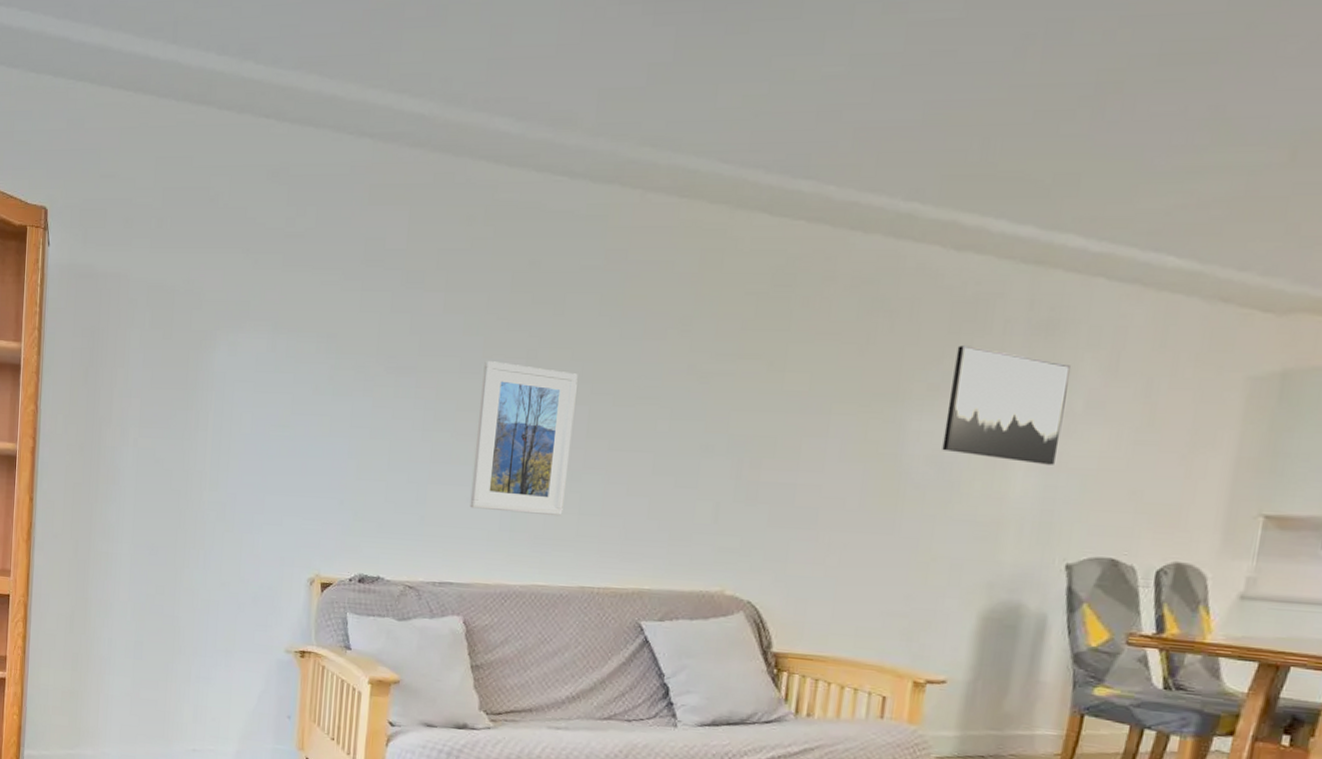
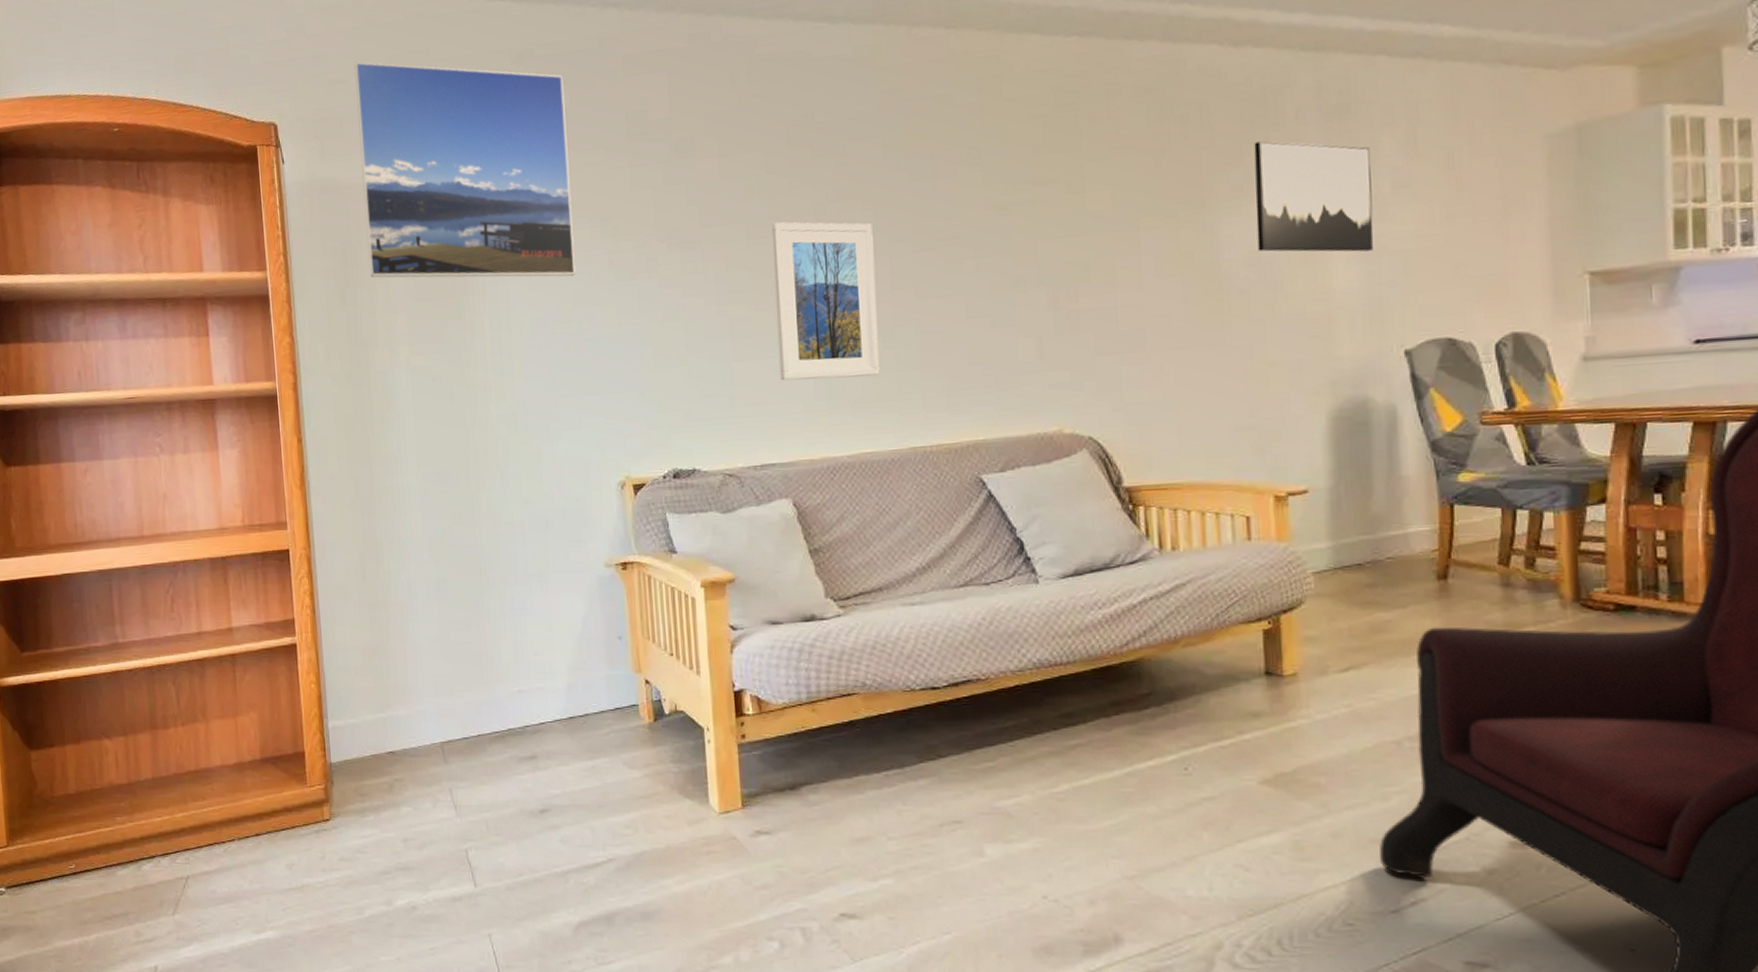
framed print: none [112,159,312,385] -> present [354,61,576,278]

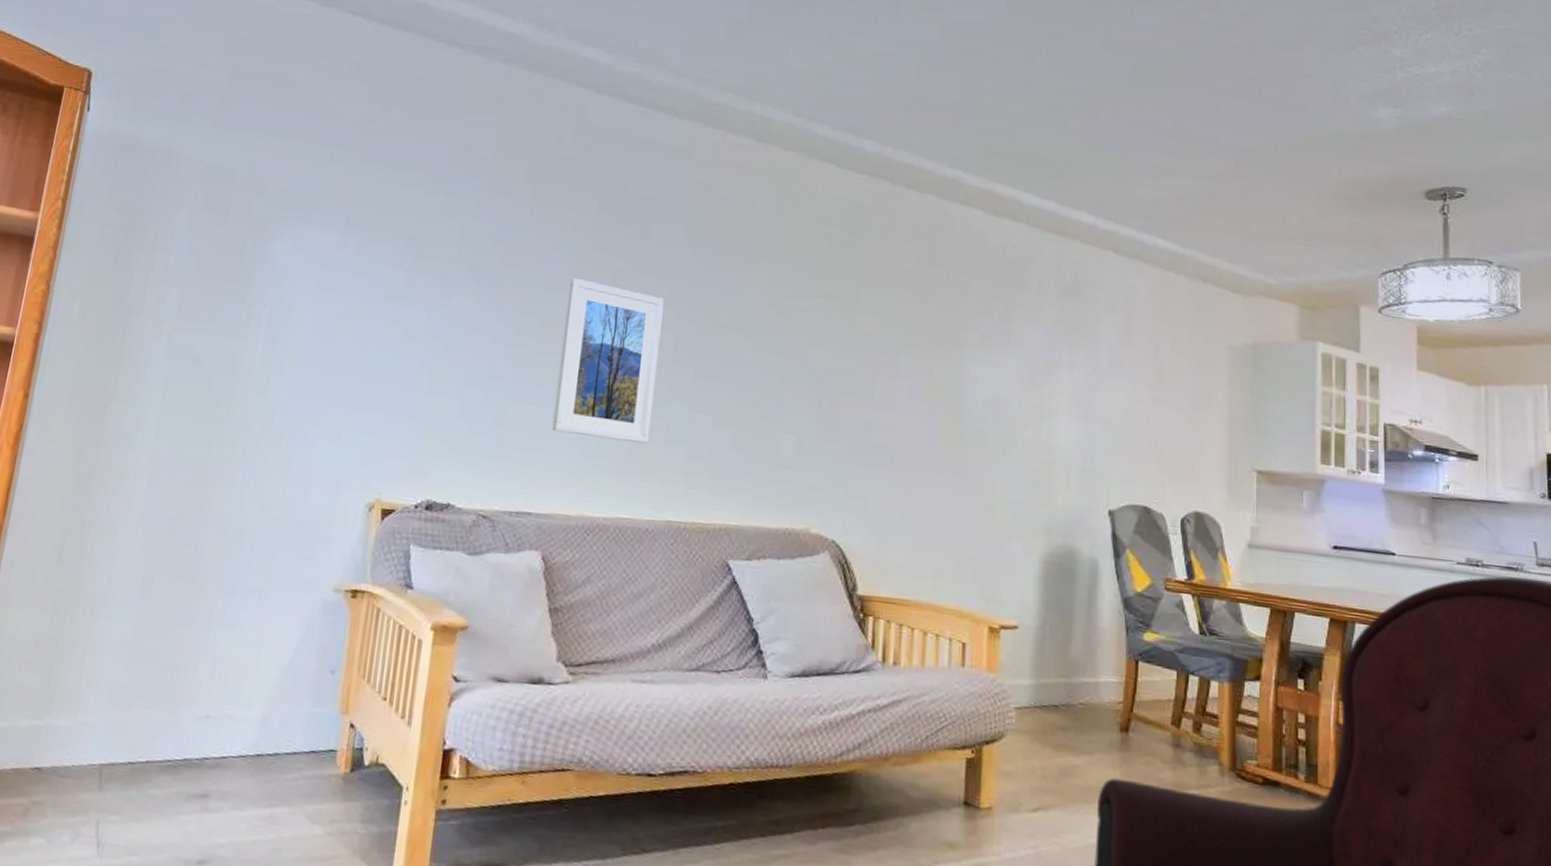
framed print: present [354,61,576,278] -> none [152,33,397,287]
wall art: present [1254,141,1374,252] -> none [997,300,1095,416]

